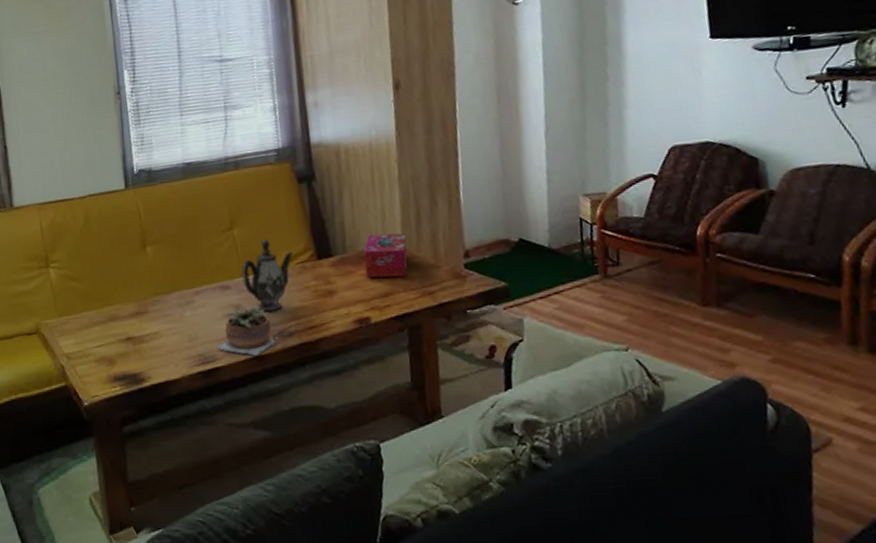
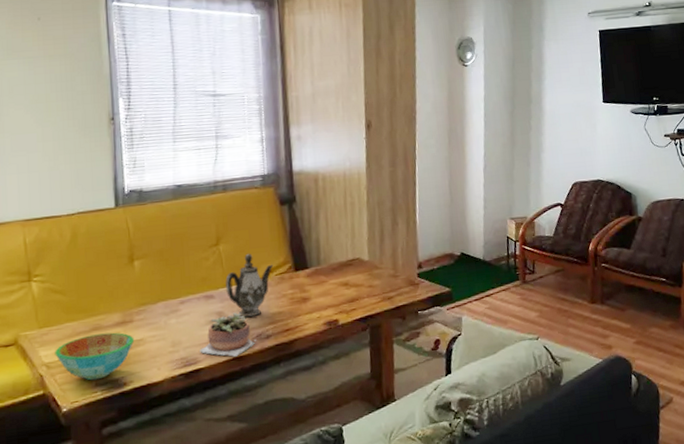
bowl: none [74,323,151,375] -> present [55,332,135,381]
tissue box: present [364,233,408,278] -> none [335,248,372,286]

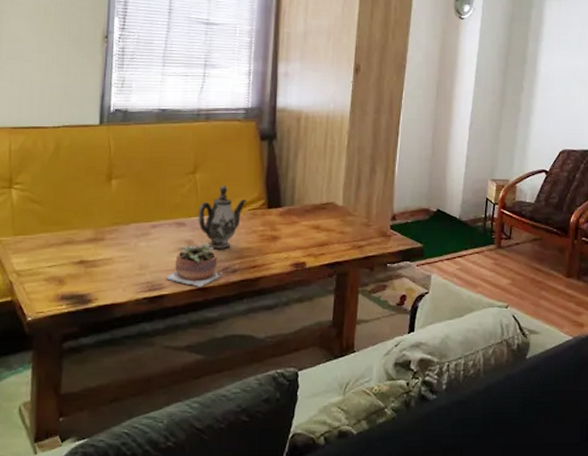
bowl: present [55,332,135,381] -> none [26,248,104,293]

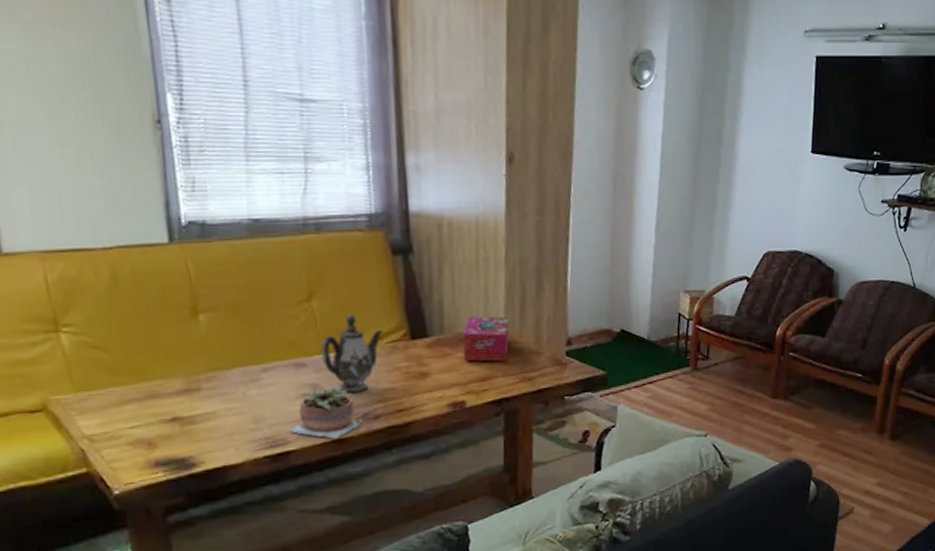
tissue box: none [308,192,346,231] -> present [463,316,509,362]

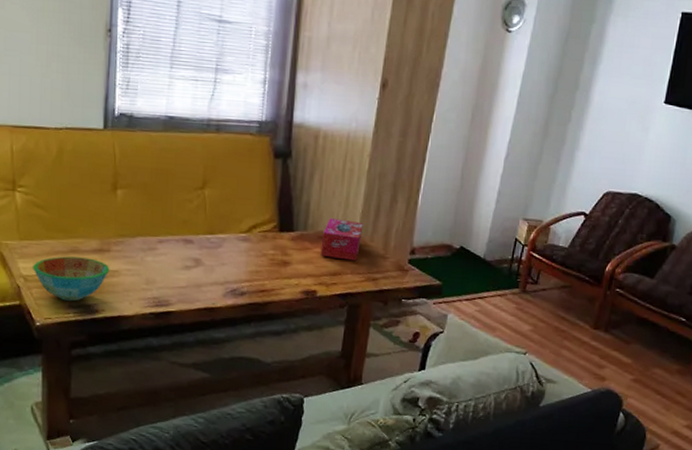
bowl: none [98,402,204,459] -> present [33,256,110,302]
succulent plant: present [289,385,363,439] -> none [172,262,231,307]
teapot: present [321,313,384,392] -> none [206,203,258,270]

